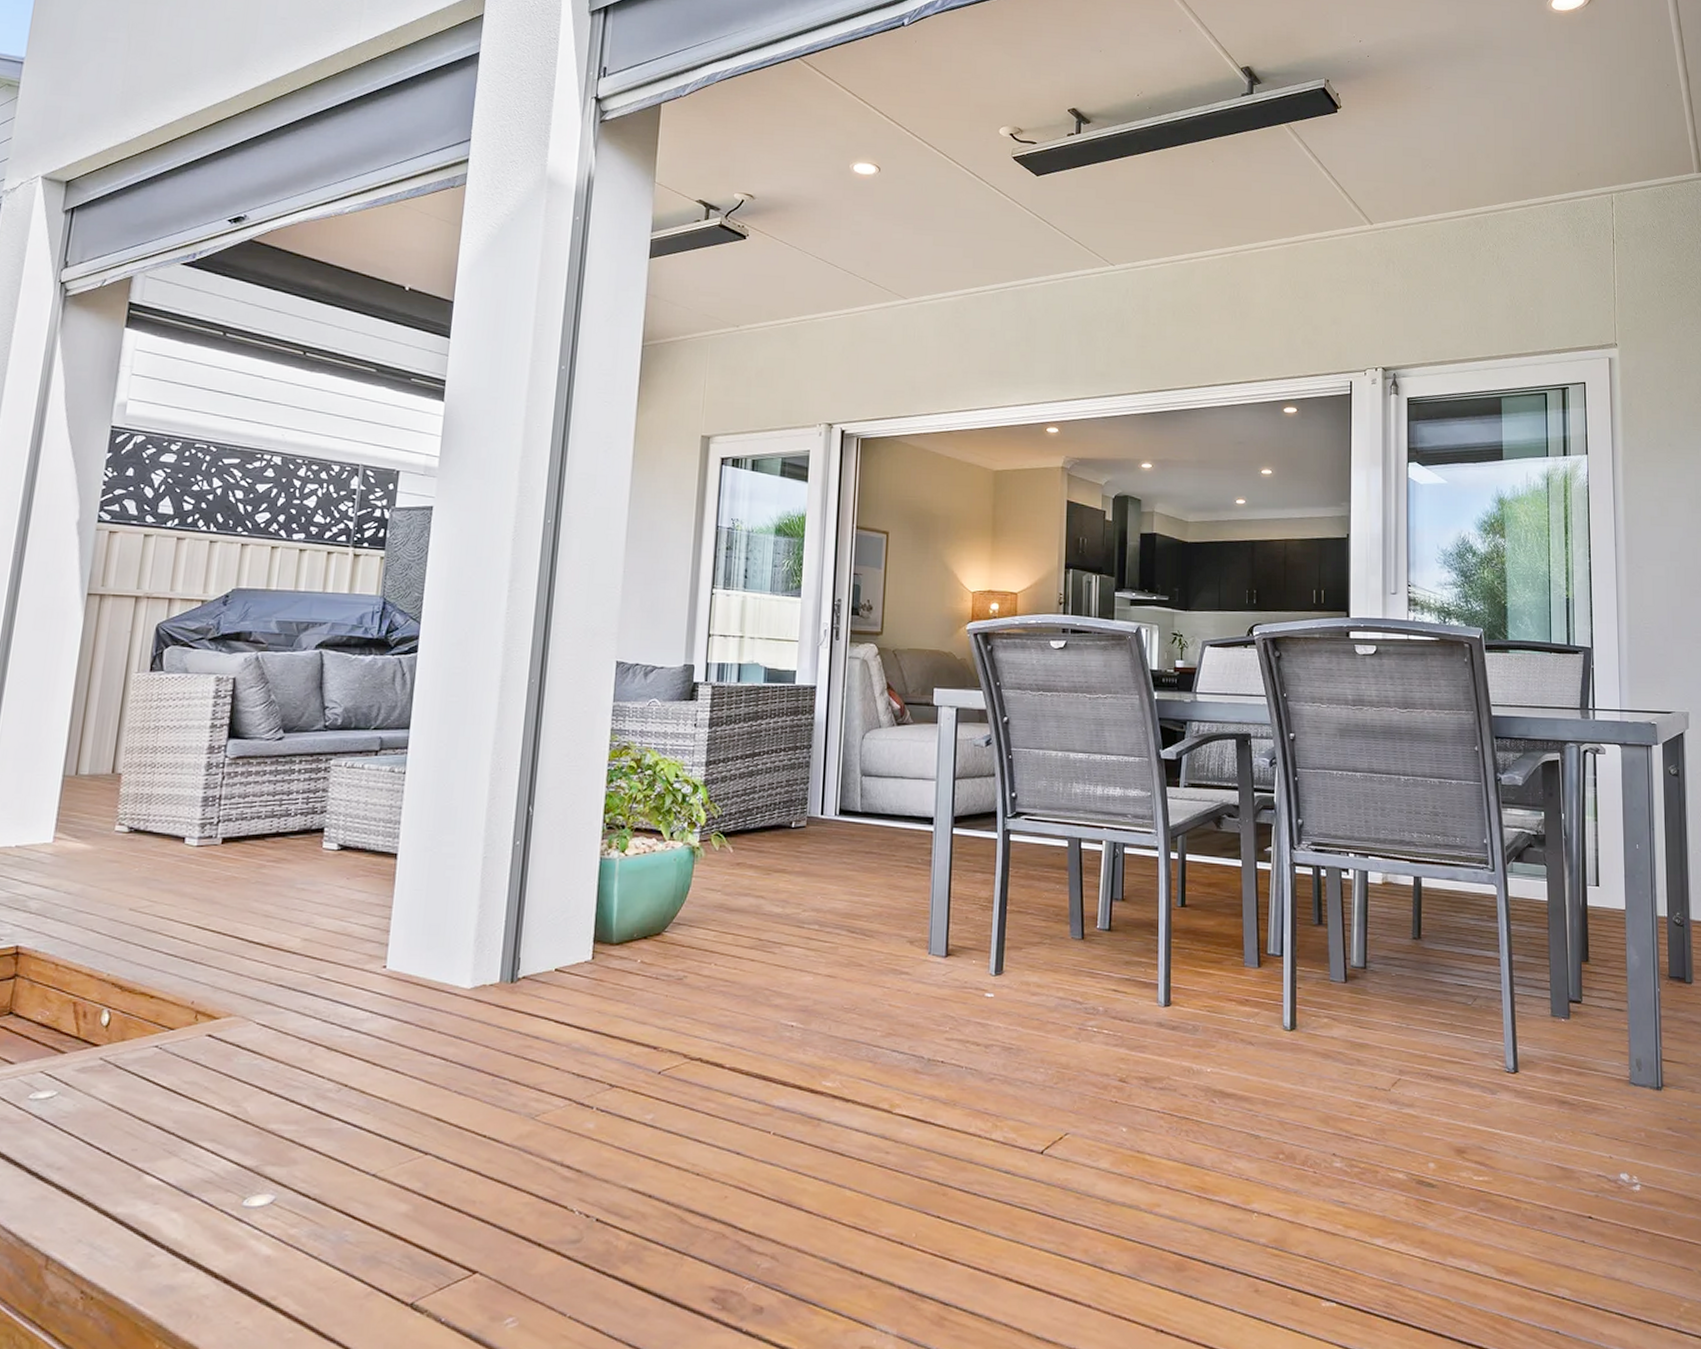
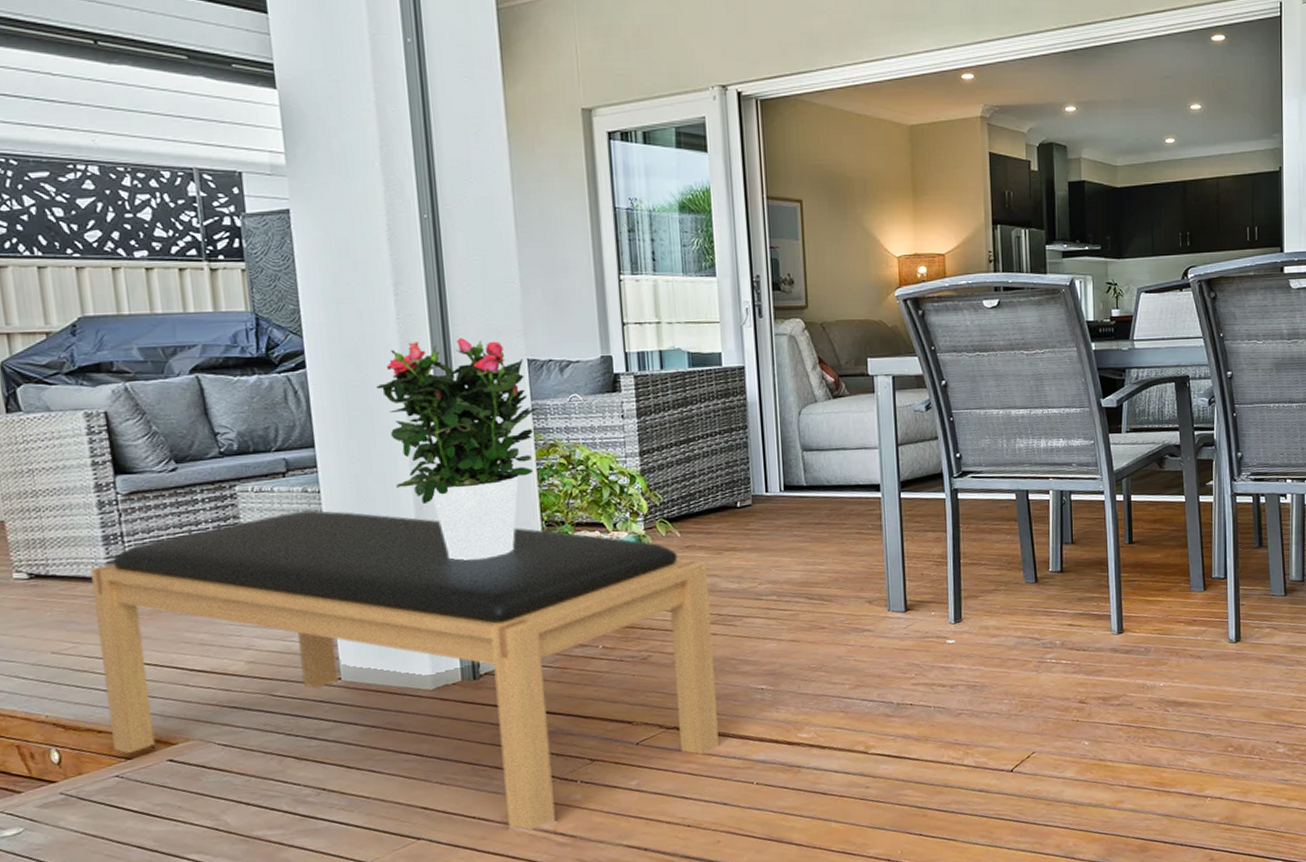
bench: none [161,790,754,1159] -> present [90,510,719,831]
potted flower: none [476,636,618,856] -> present [377,338,538,561]

